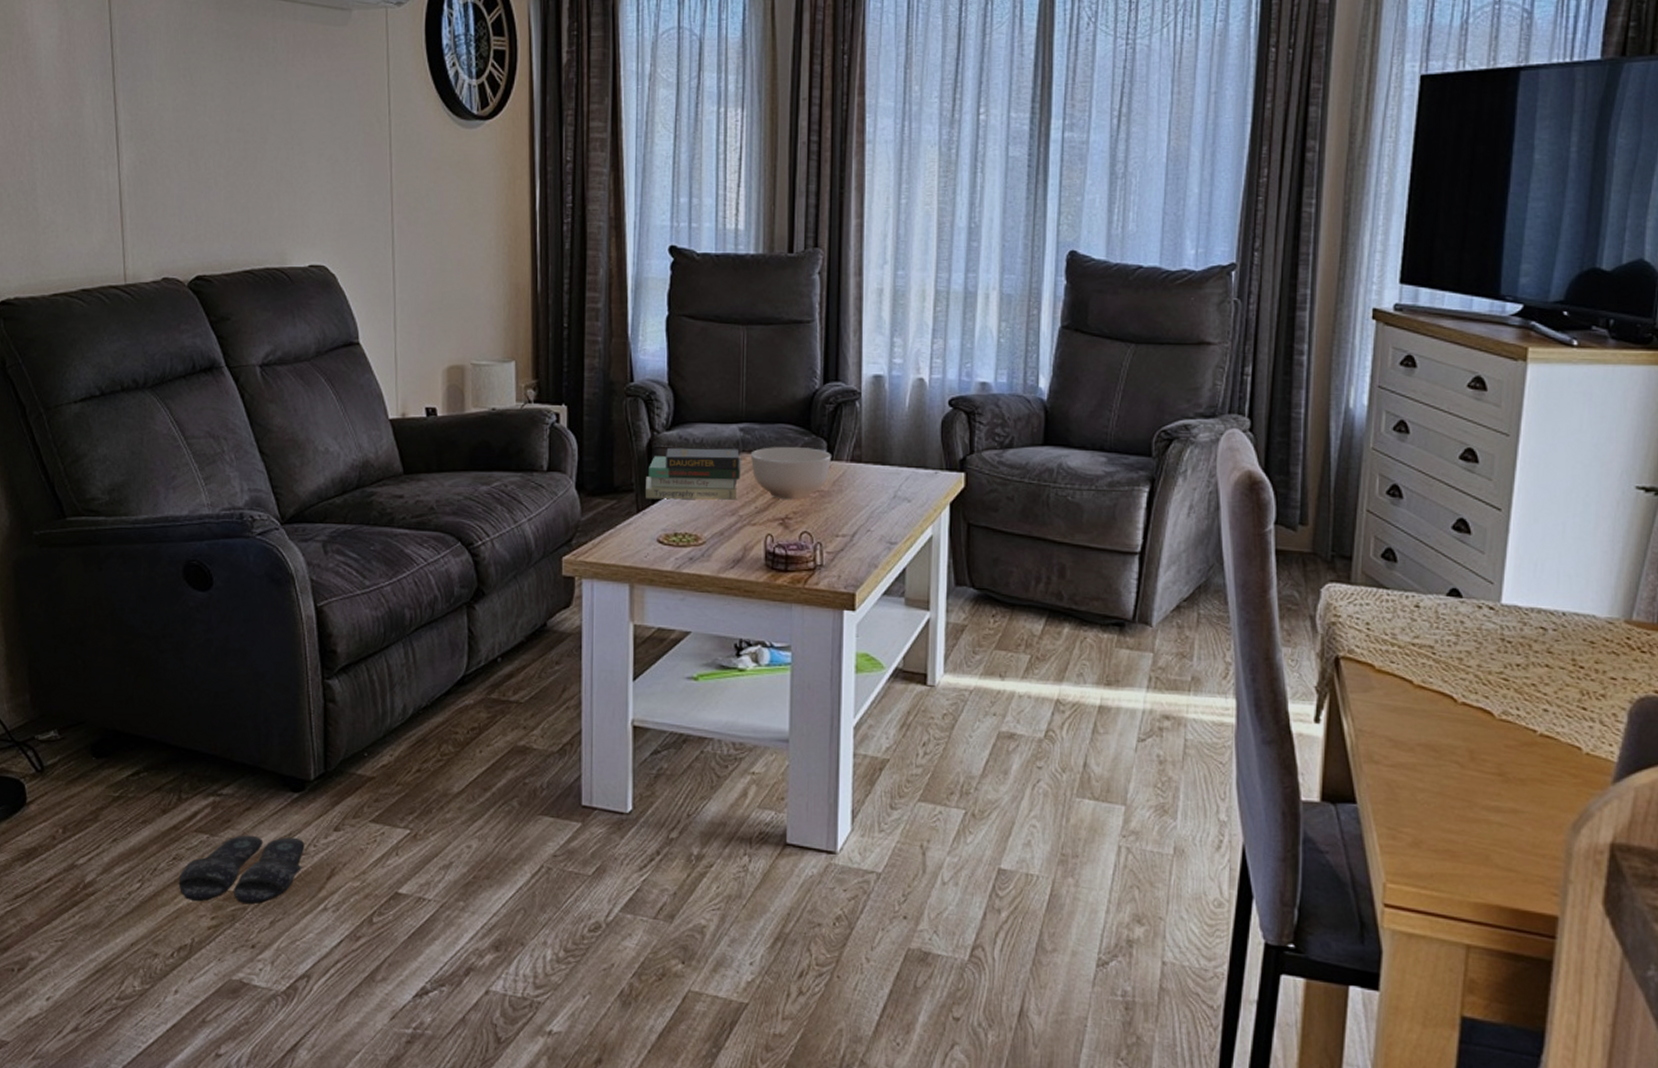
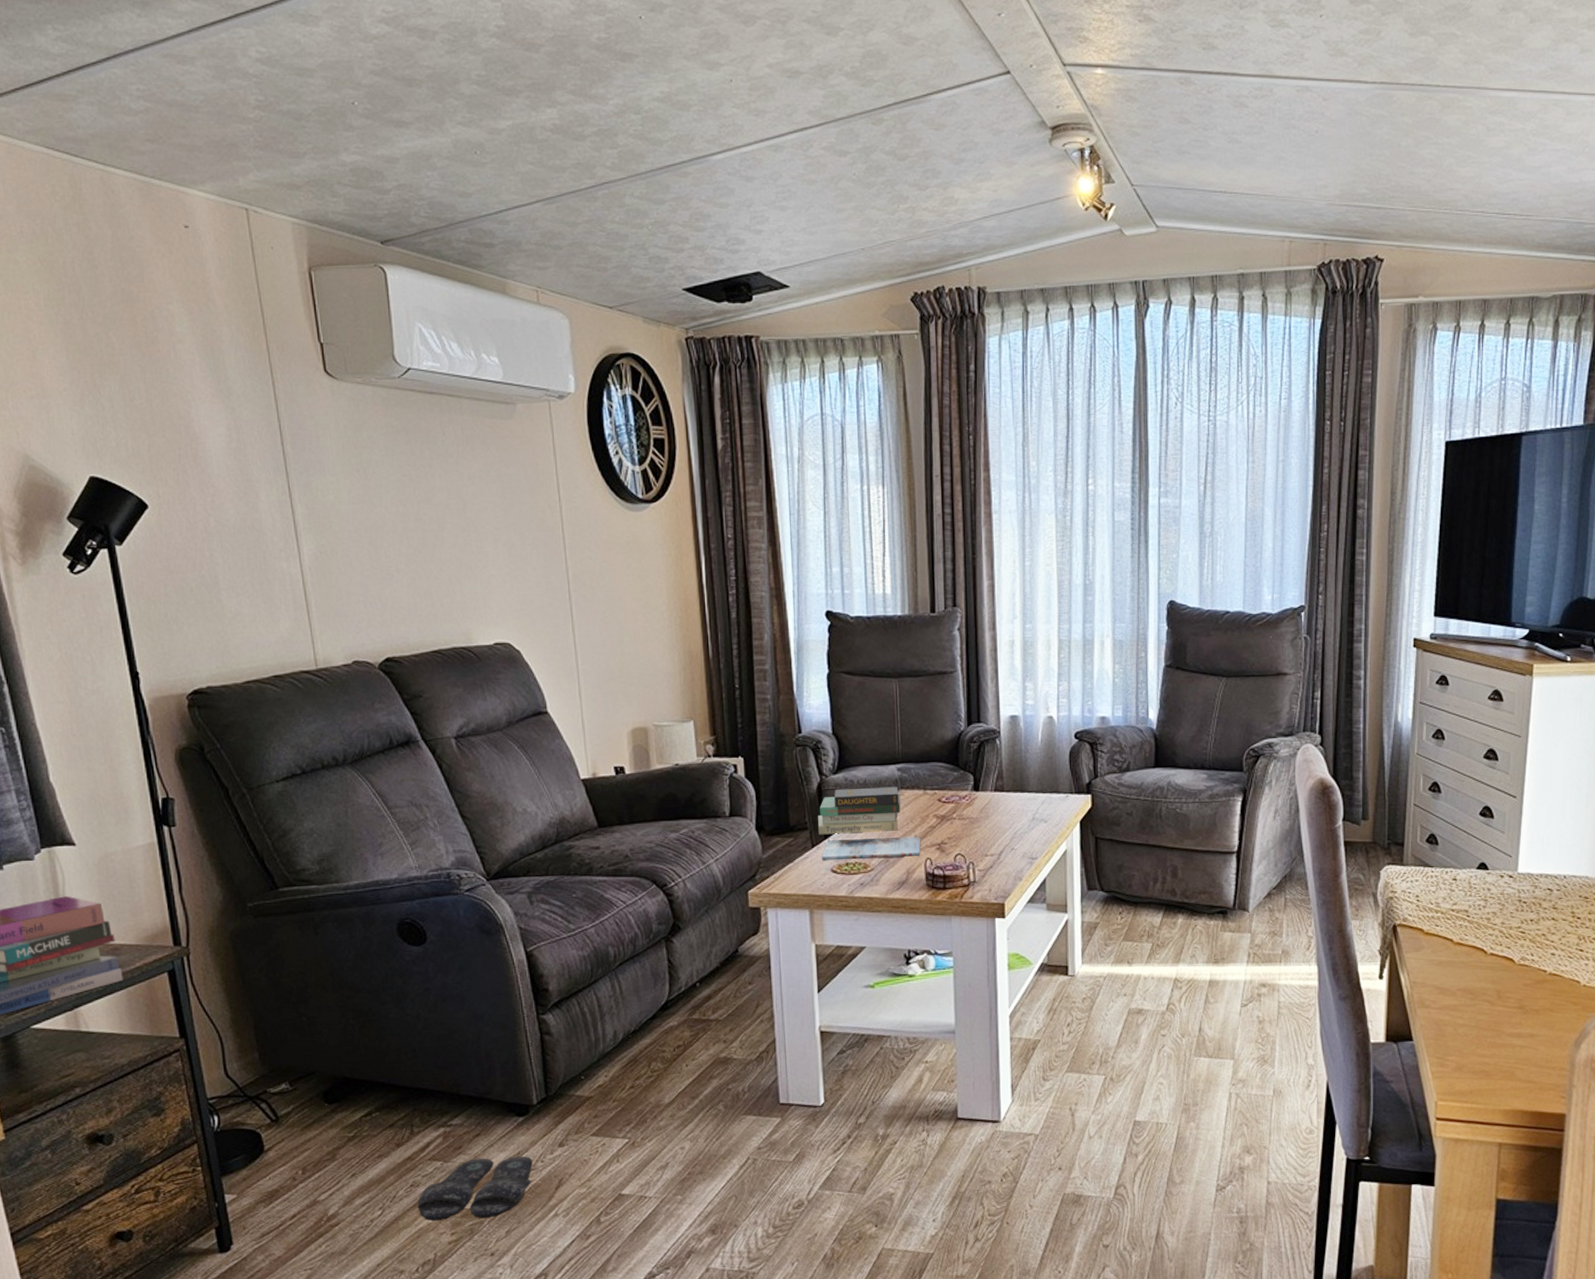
magazine: none [648,506,762,531] -> present [822,837,921,860]
bowl: present [750,446,832,499] -> none [908,781,979,827]

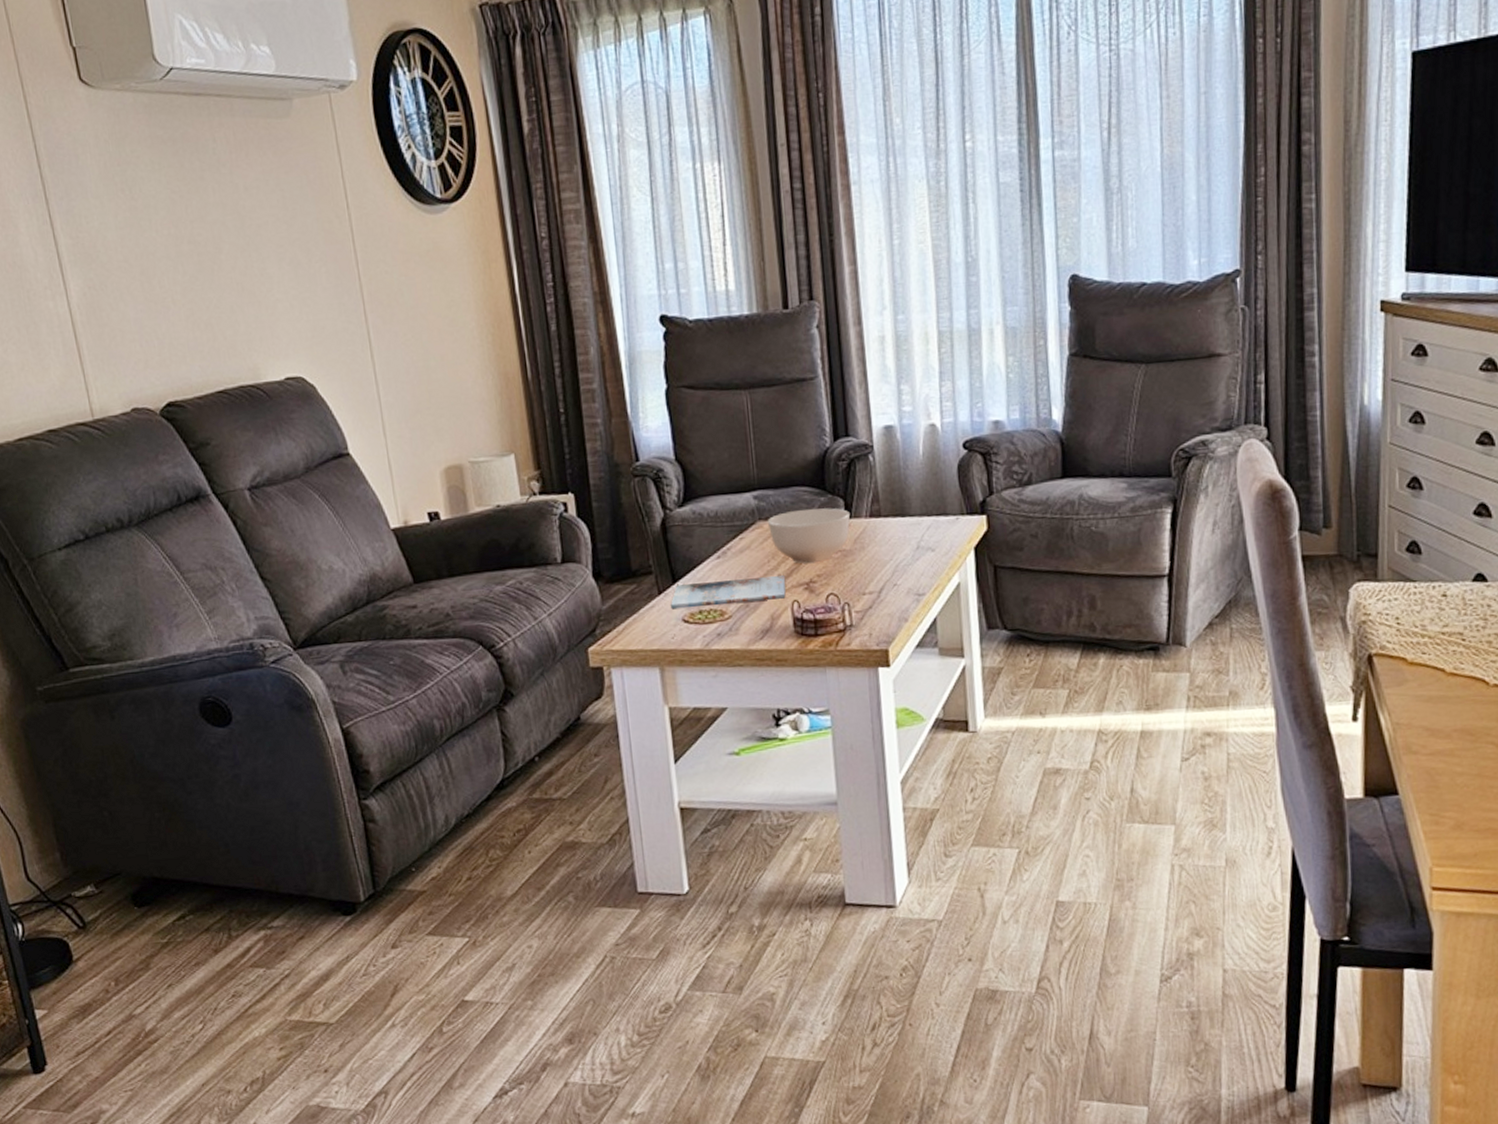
slippers: present [417,1156,533,1220] -> none [241,960,365,1034]
books: present [818,786,902,835] -> none [663,517,761,580]
bowl: none [908,781,979,827] -> present [767,508,851,563]

